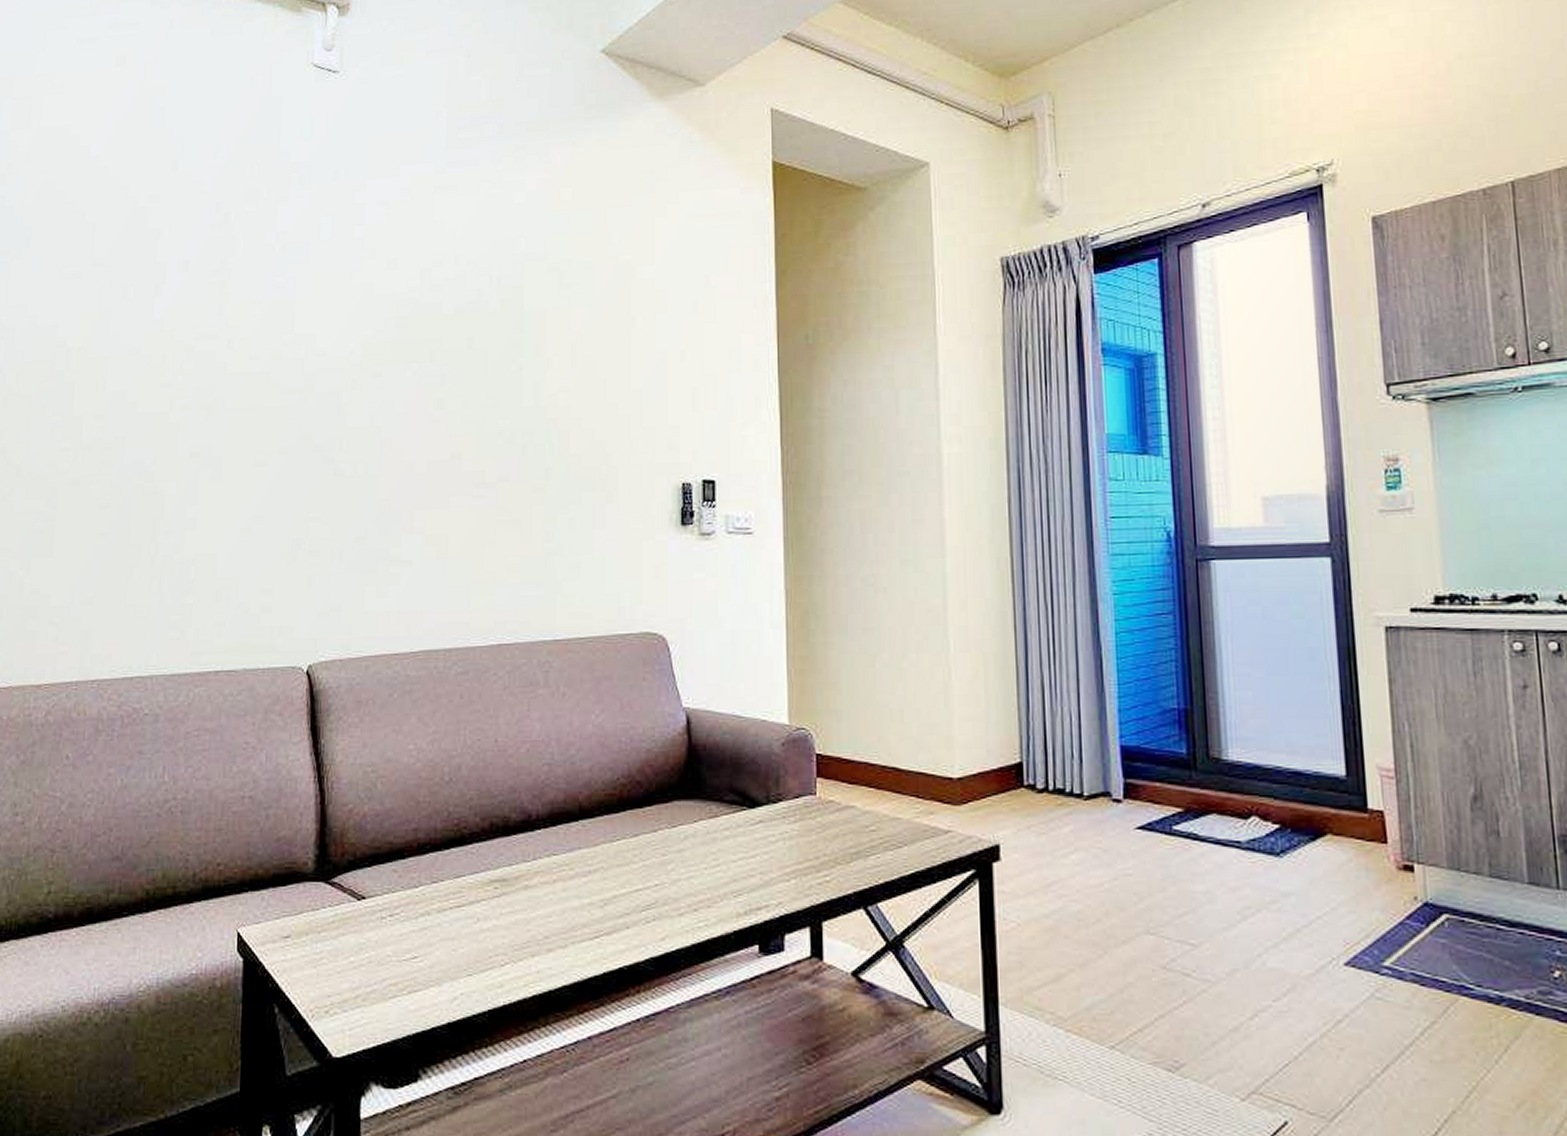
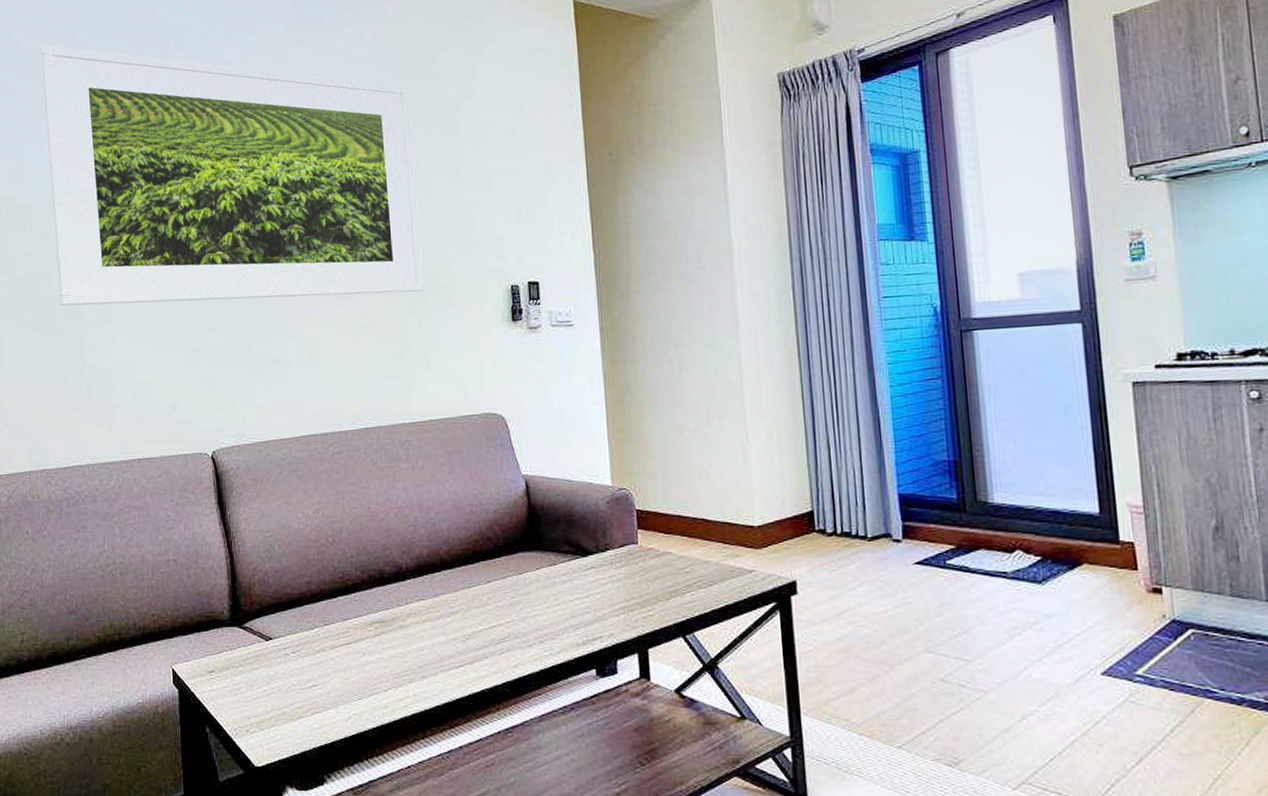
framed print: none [133,171,580,486] -> present [41,45,425,306]

